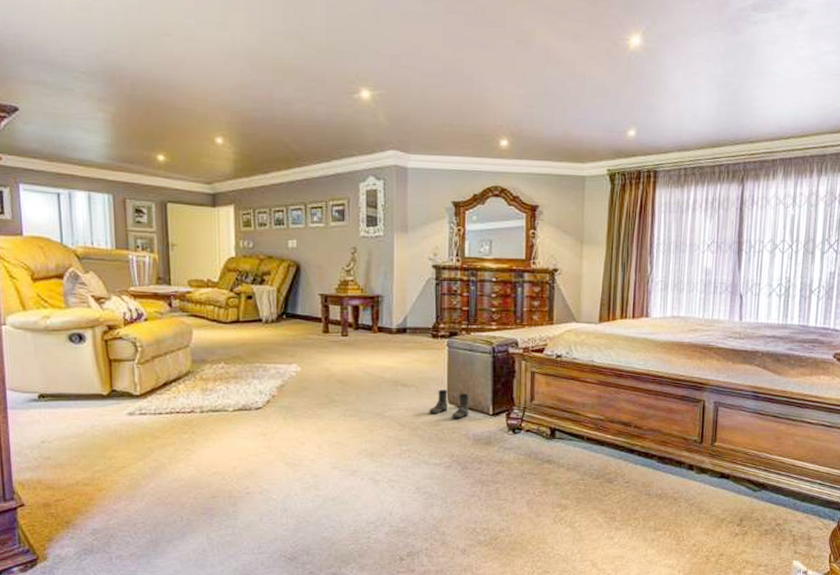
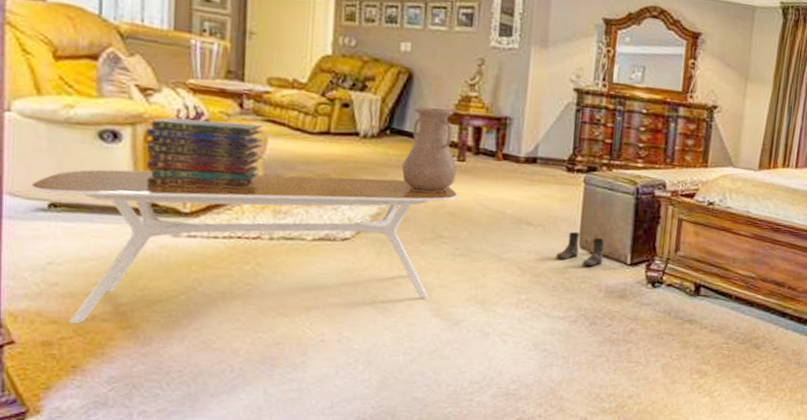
coffee table: none [25,355,343,489] -> present [31,169,457,324]
book stack: none [103,319,189,376] -> present [146,117,264,190]
vase: none [297,293,342,365] -> present [401,106,458,193]

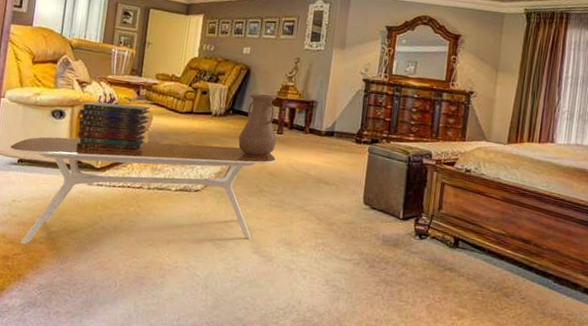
boots: present [556,231,605,267] -> none [345,190,383,220]

